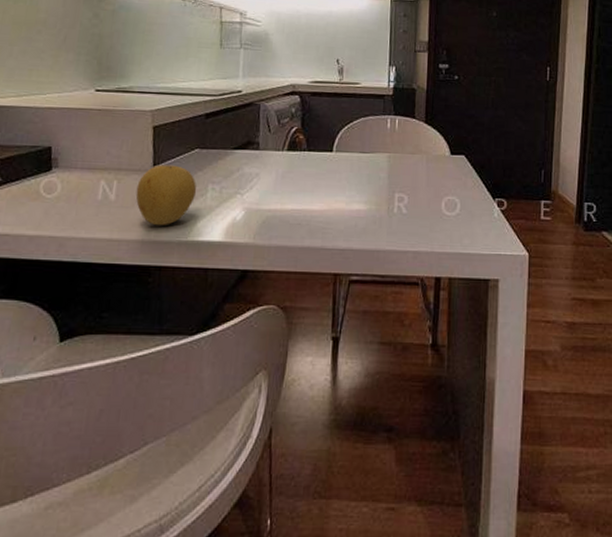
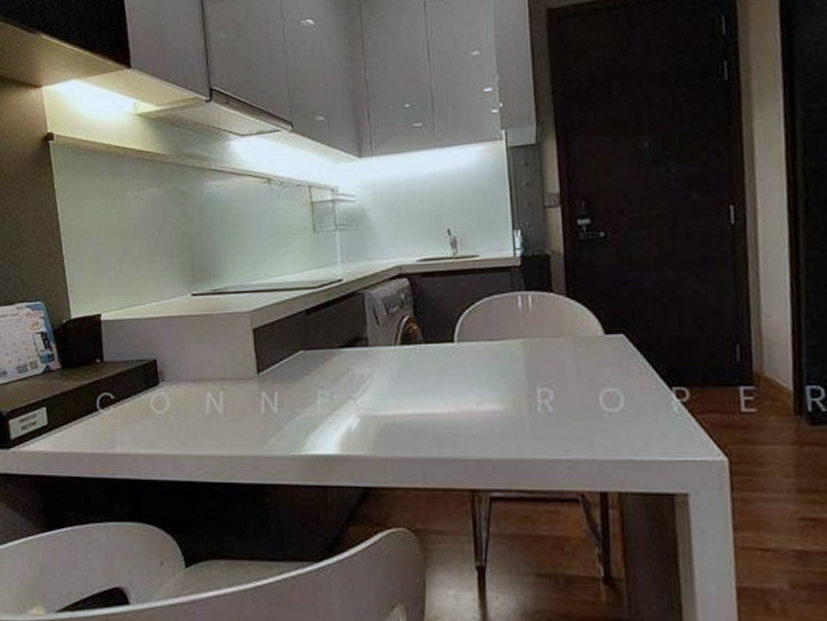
fruit: present [135,164,197,226] -> none [243,371,306,440]

